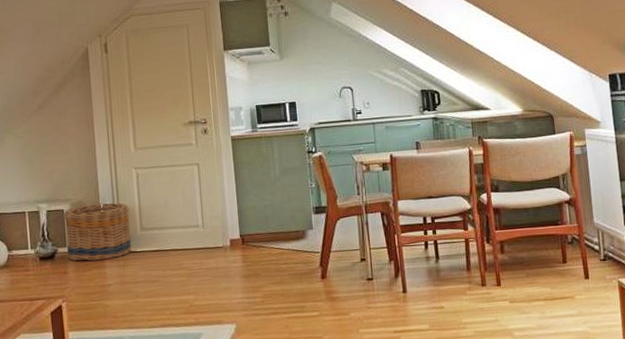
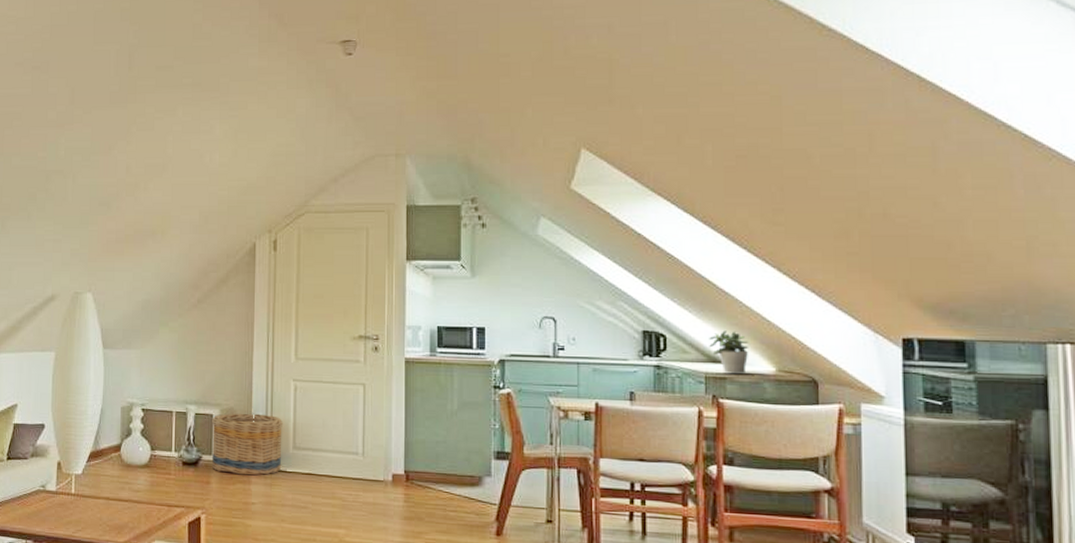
potted plant: none [471,82,502,118] -> present [709,331,749,375]

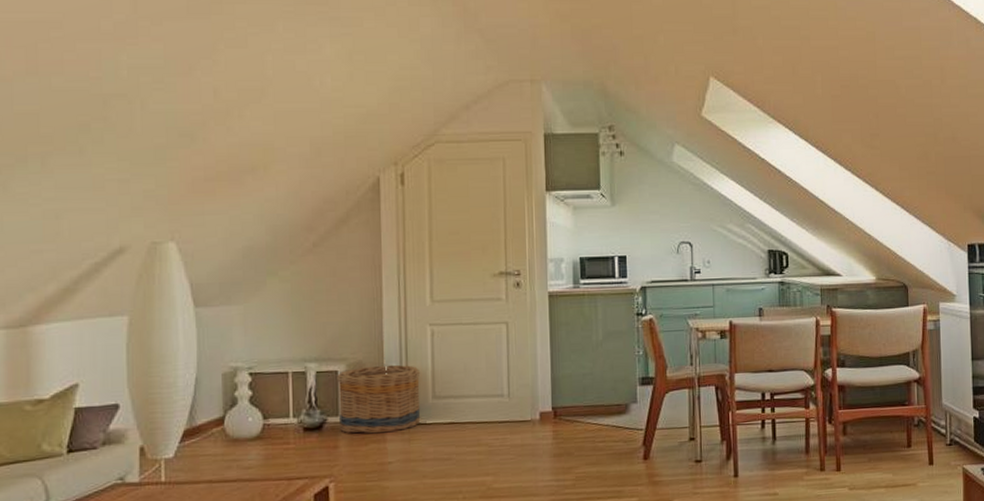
potted plant: present [709,331,749,375] -> none [823,246,855,285]

